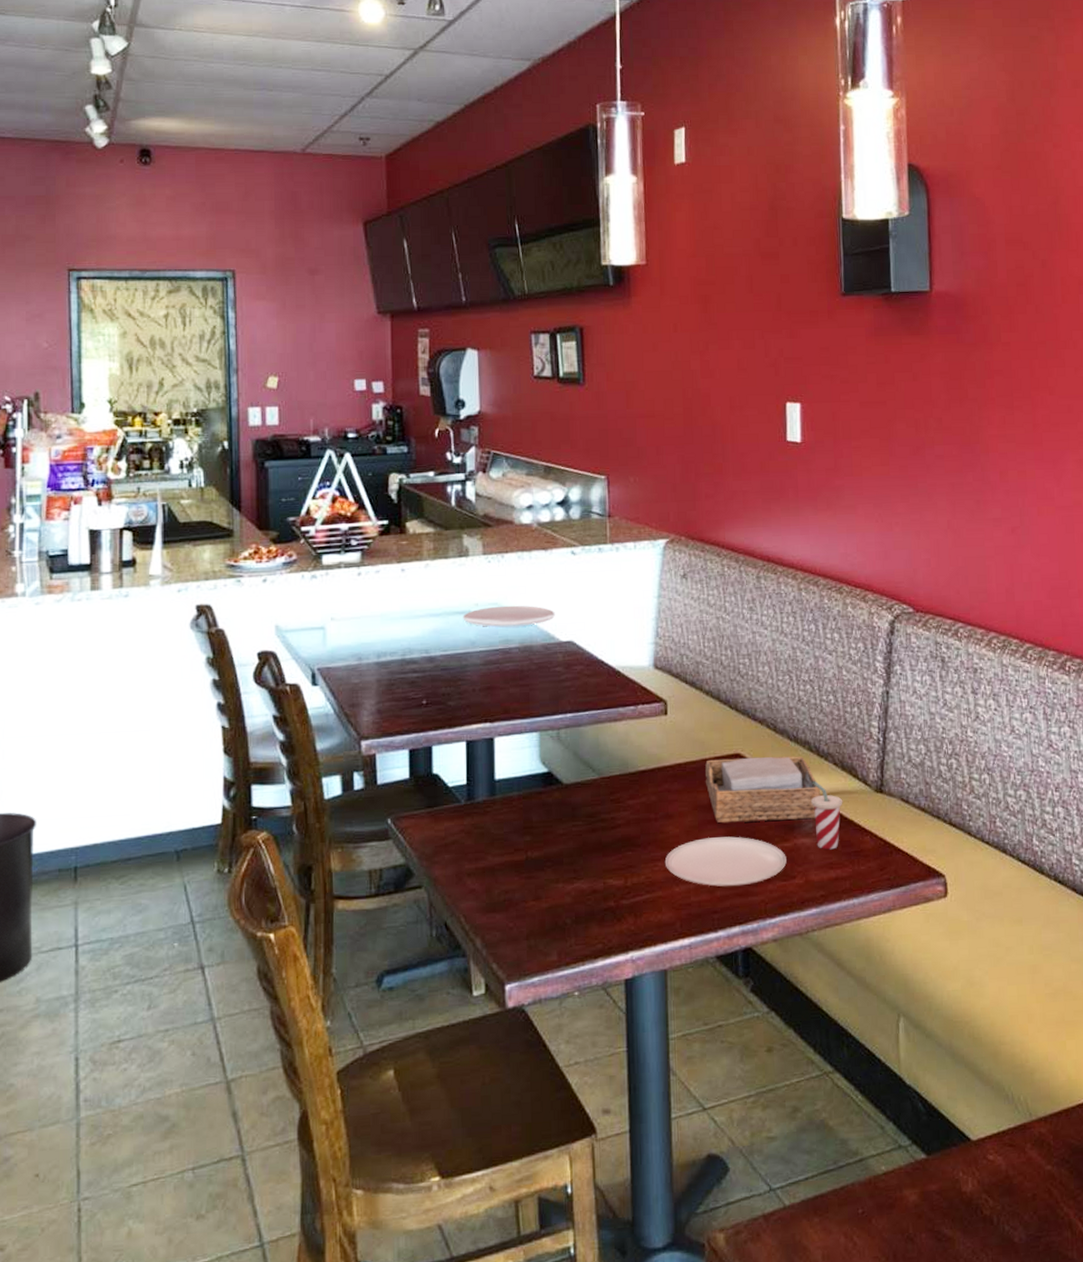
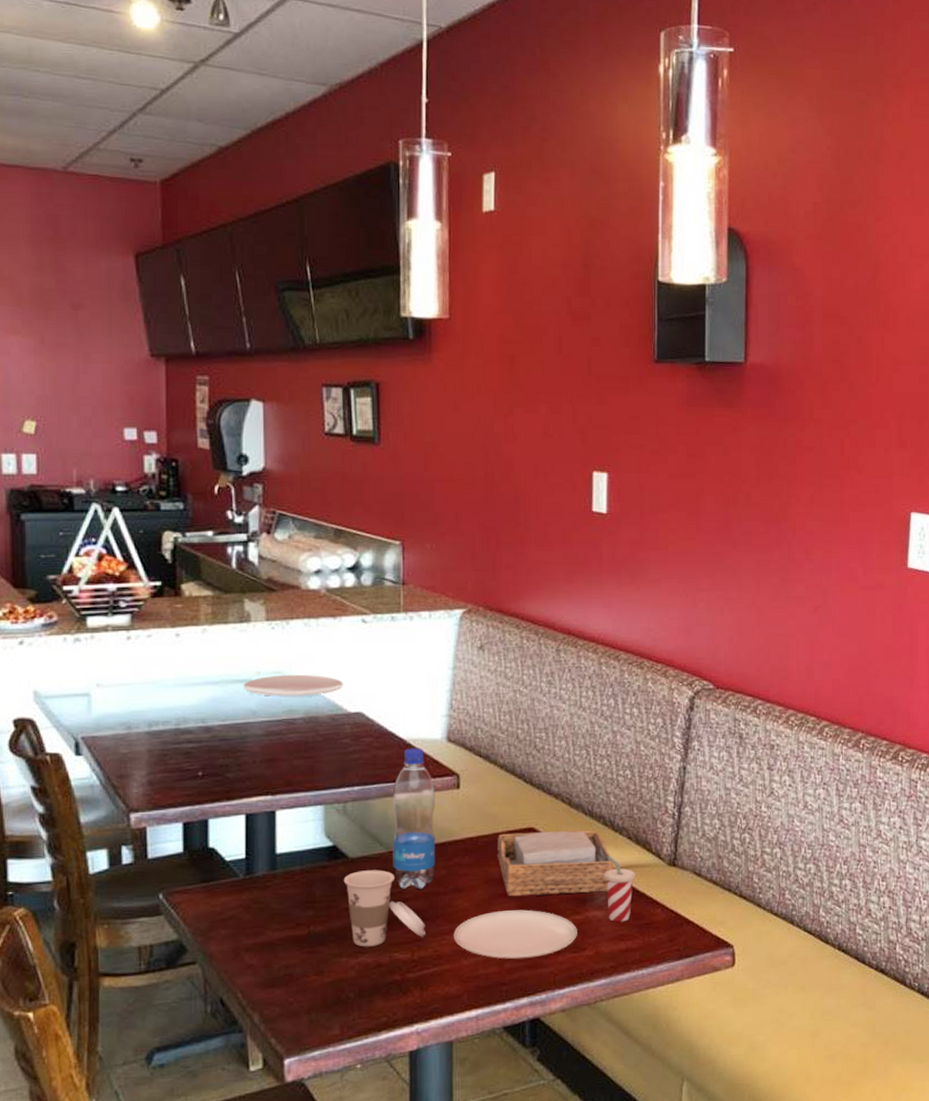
cup: none [558,796,639,873] -> present [343,870,427,947]
bottle: none [603,675,646,816] -> present [392,748,436,890]

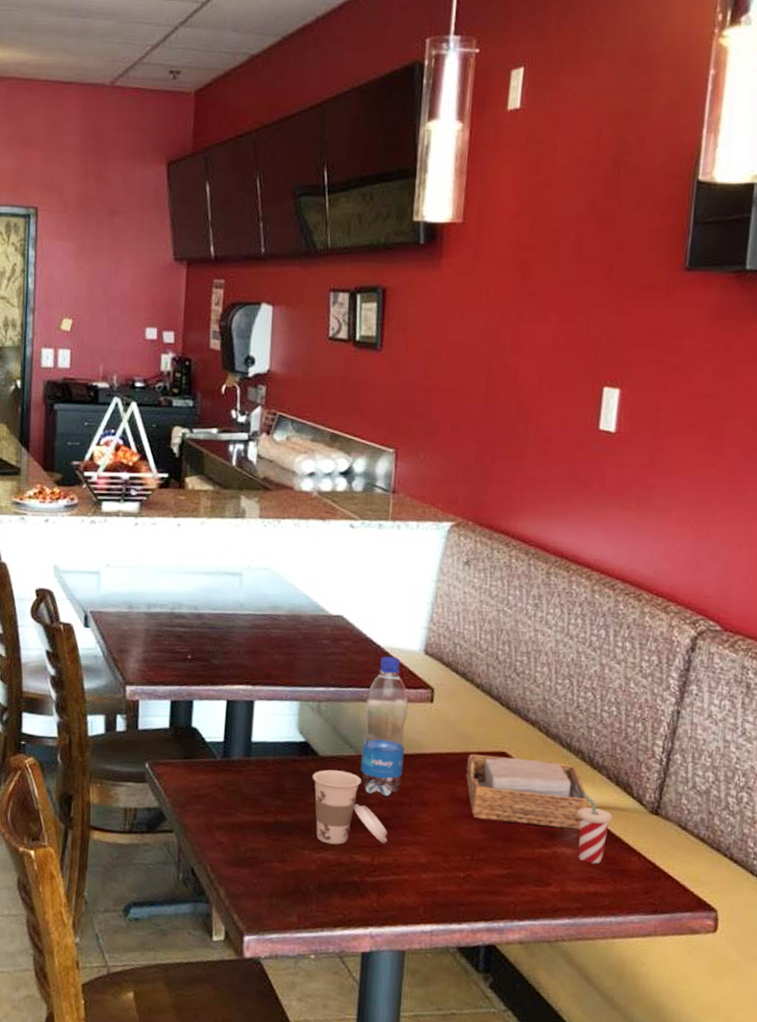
plate: present [243,674,343,699] -> none [234,571,327,596]
plate: present [453,909,577,960] -> none [414,830,543,884]

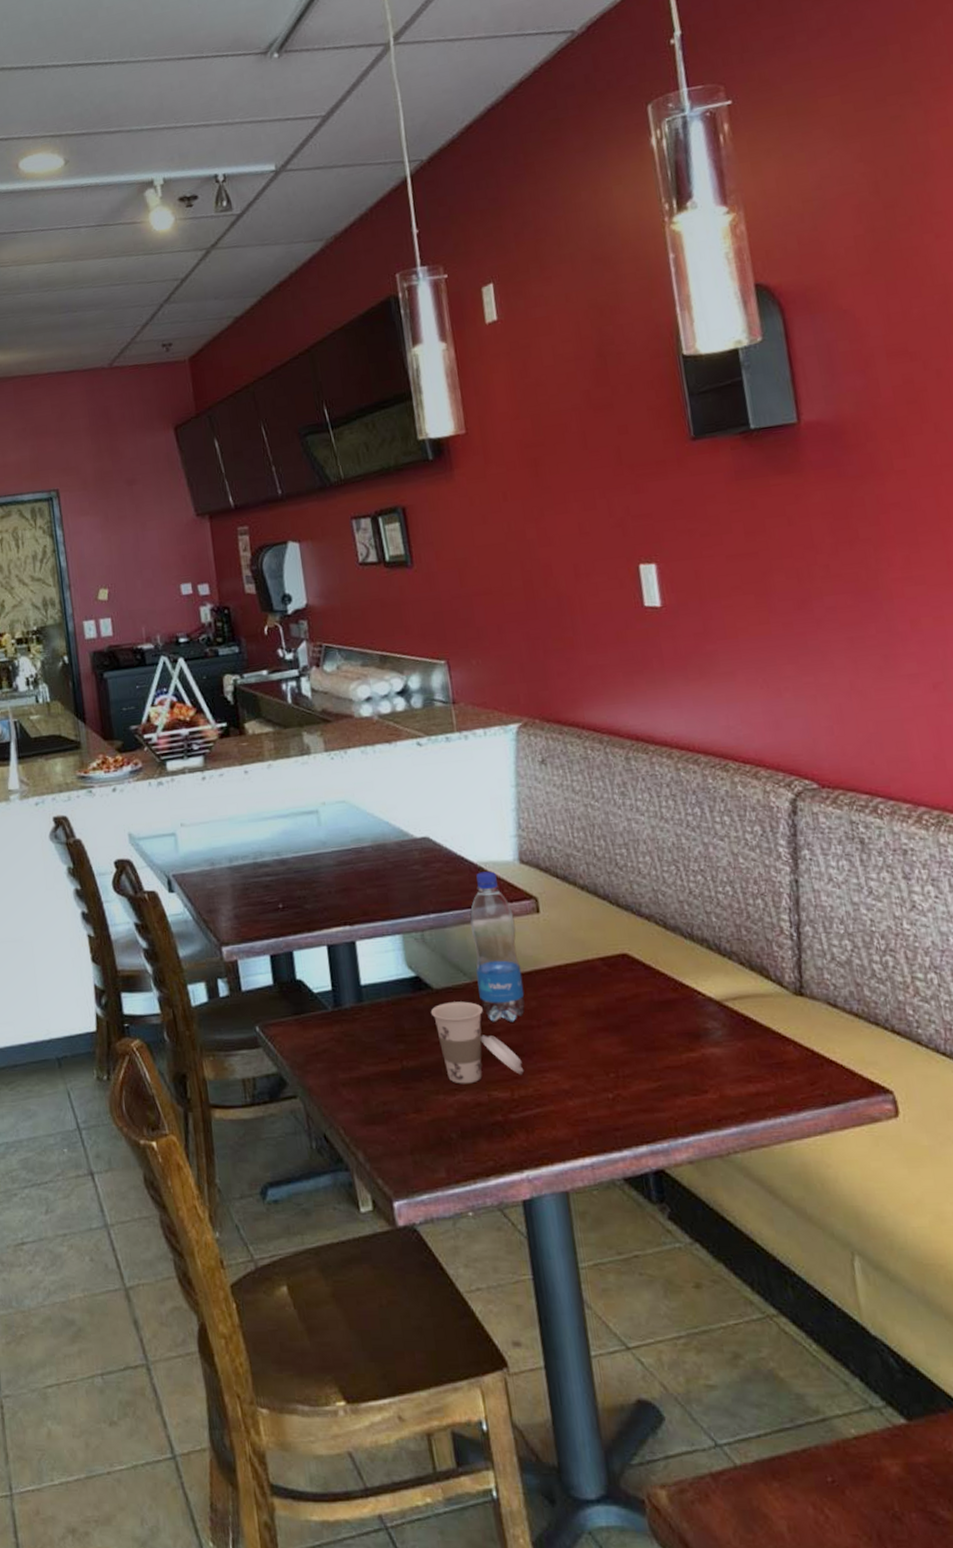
napkin holder: present [466,754,589,831] -> none [588,955,728,1031]
beverage cup: present [577,791,613,864] -> none [717,982,756,1061]

